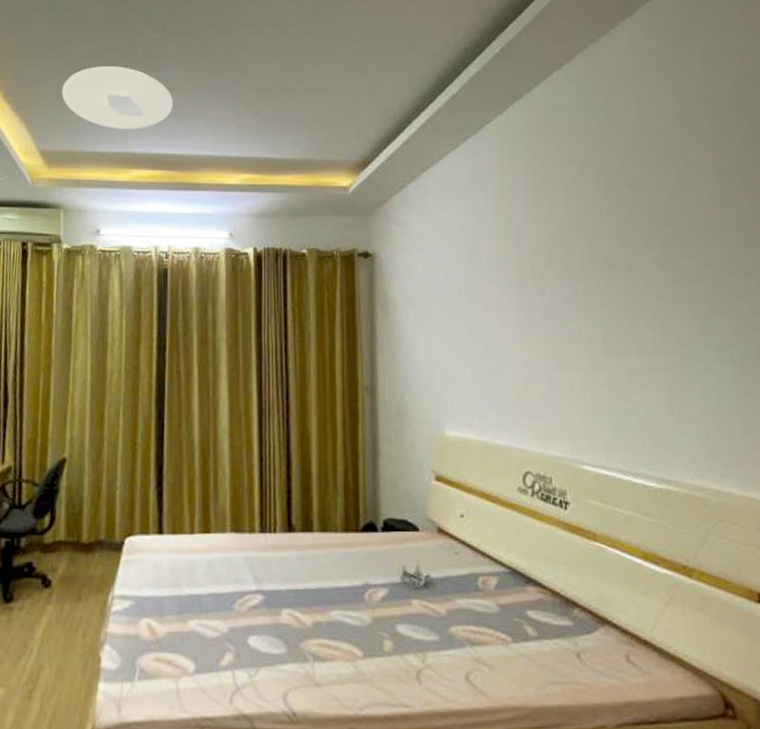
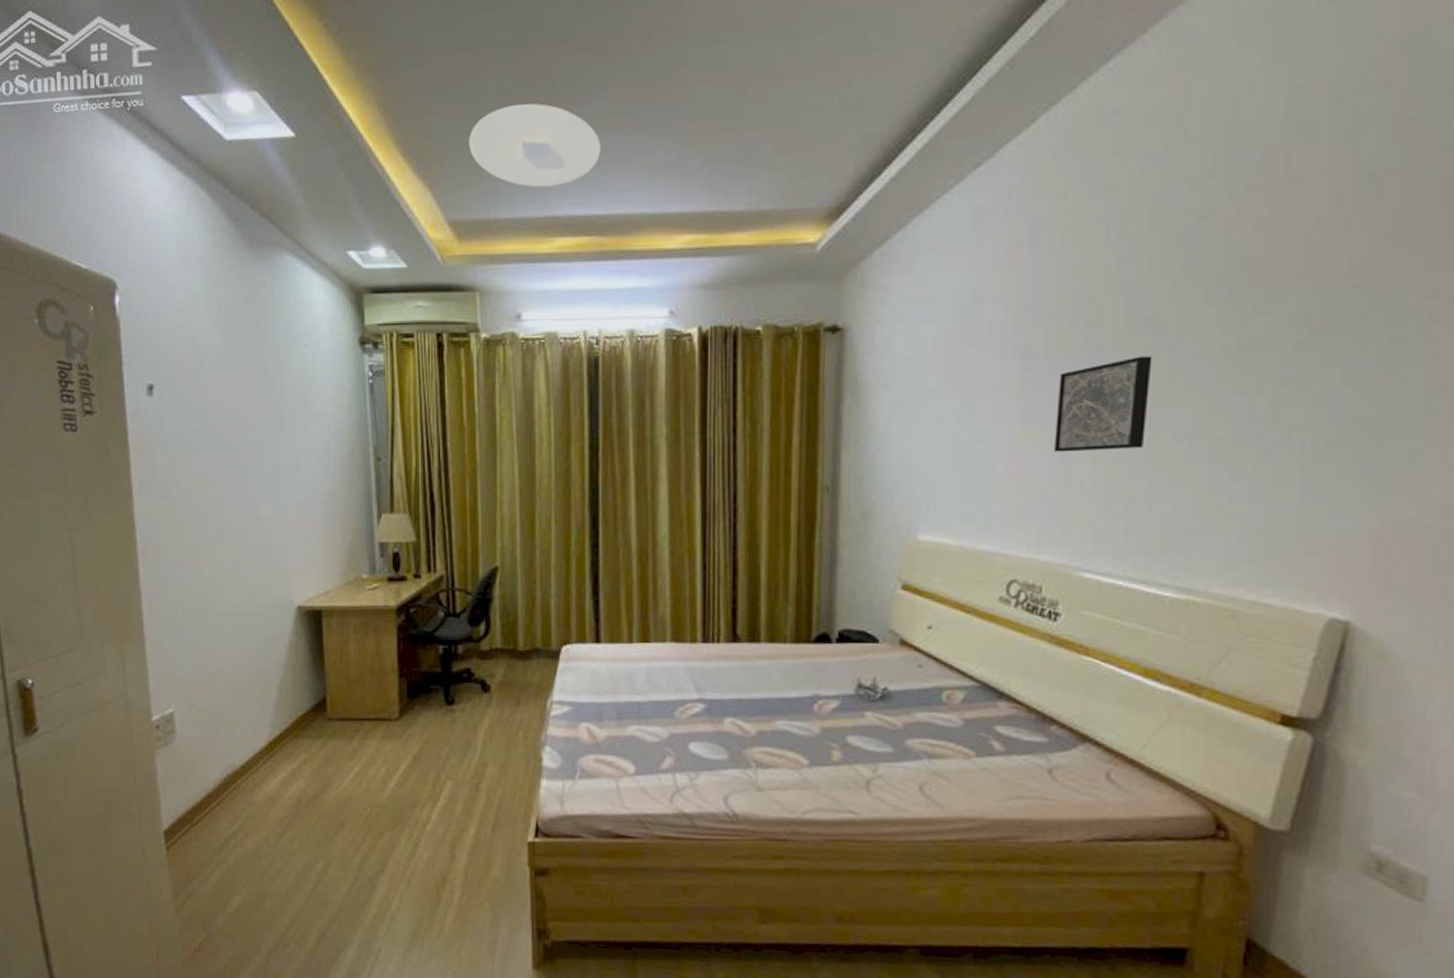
wall art: none [545,286,616,362] -> present [1054,356,1153,452]

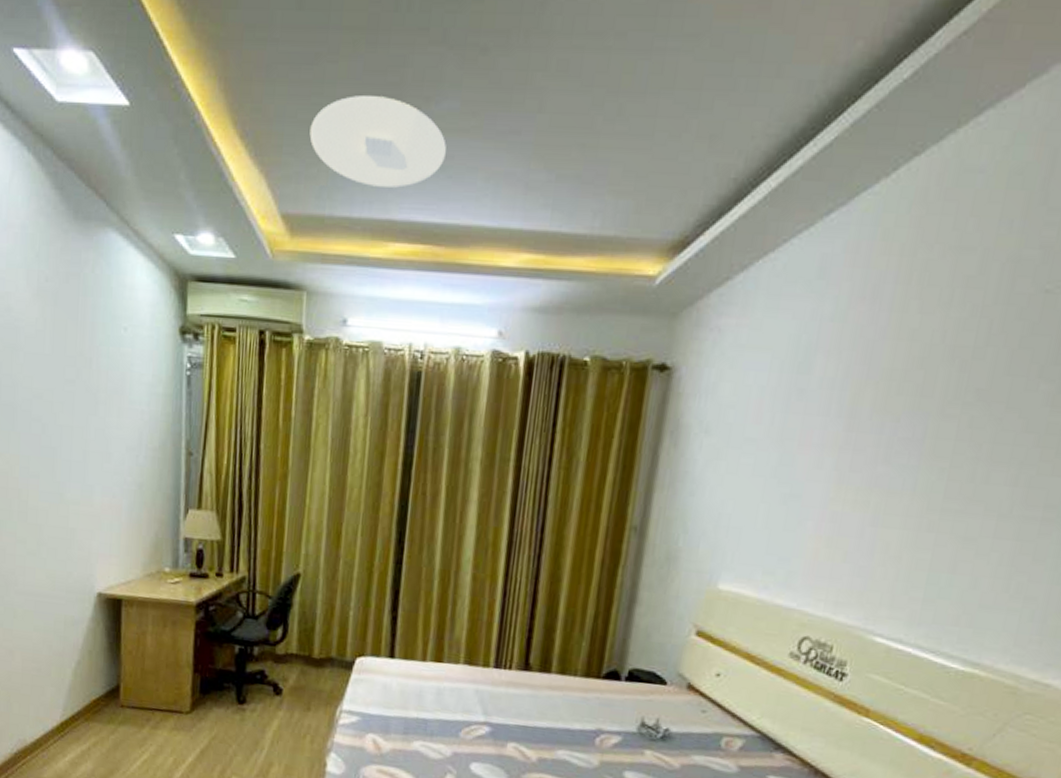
wall art: present [1054,356,1153,452] -> none [865,426,977,520]

